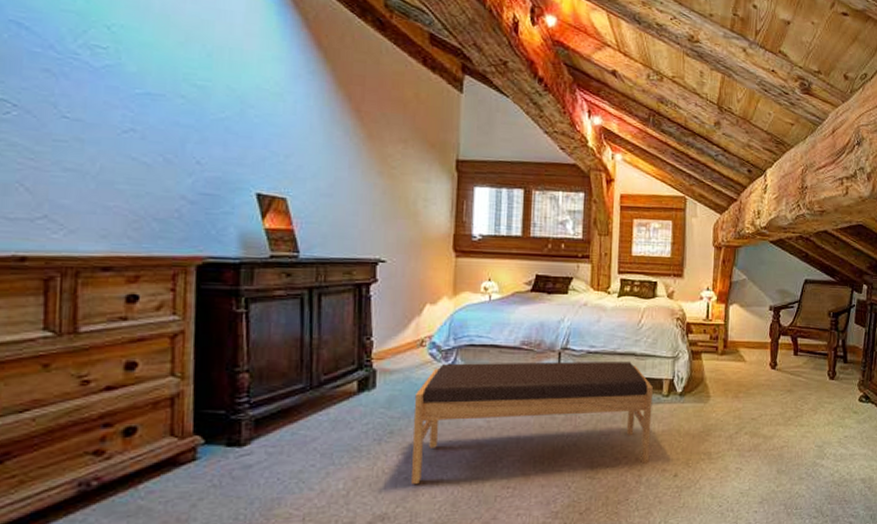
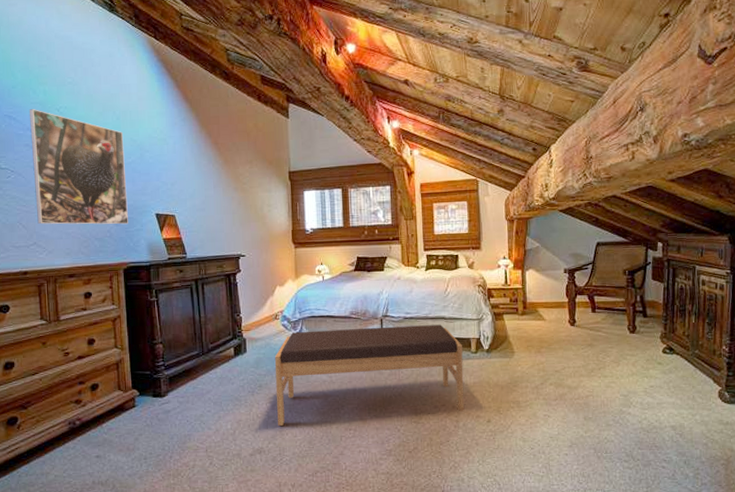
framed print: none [53,18,216,204] -> present [29,109,128,225]

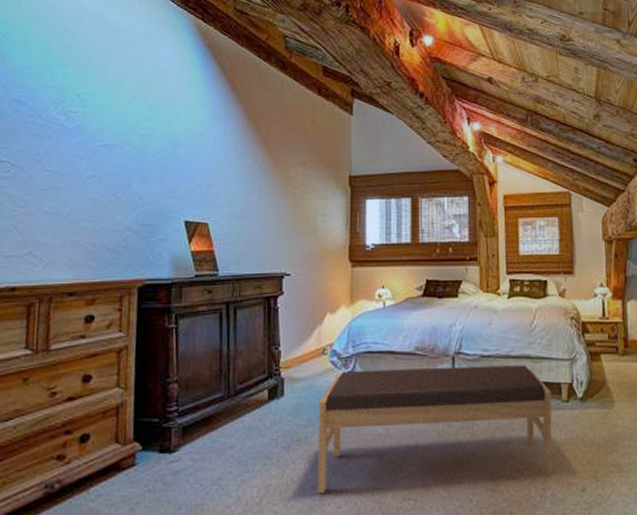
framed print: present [29,109,128,225] -> none [37,94,154,233]

